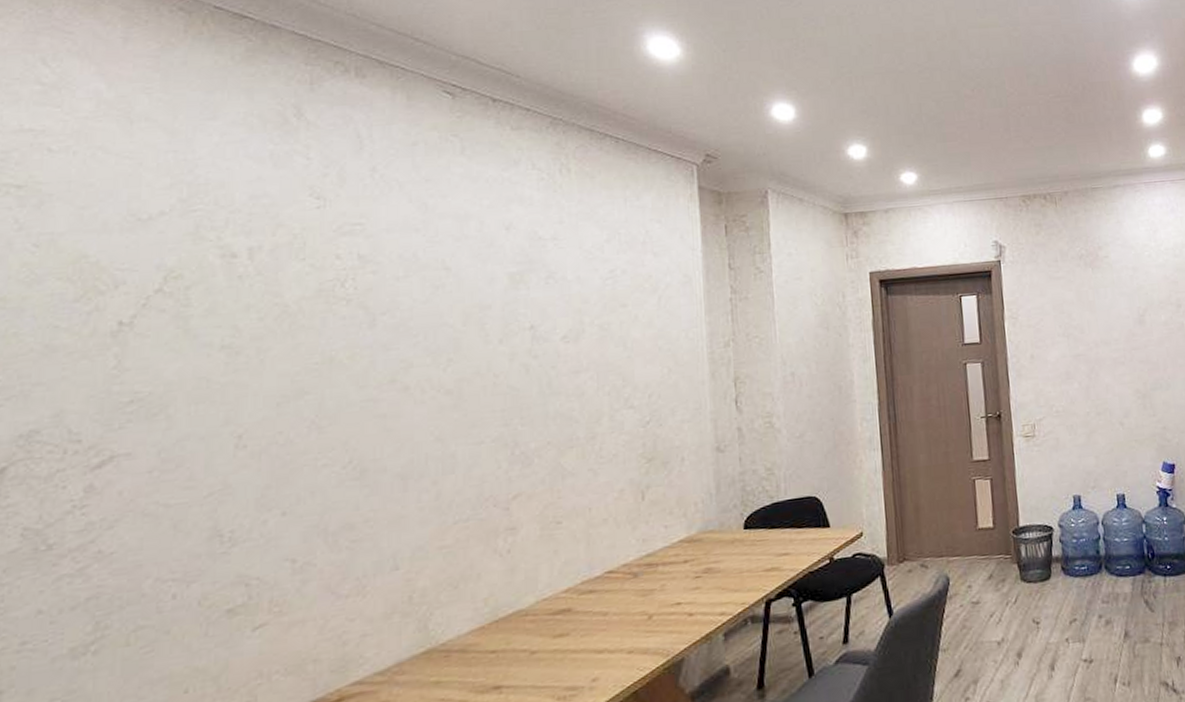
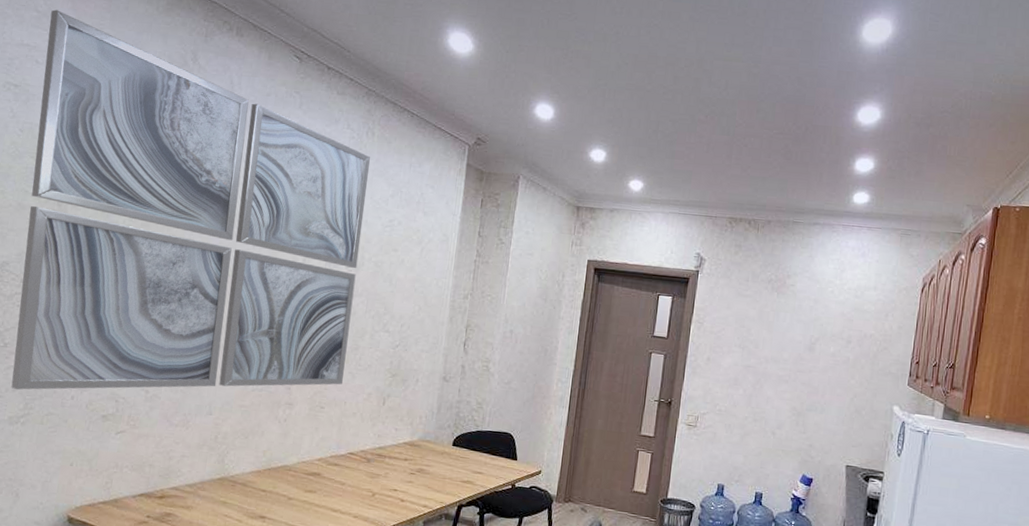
wall art: none [63,78,581,607] -> present [11,9,370,390]

